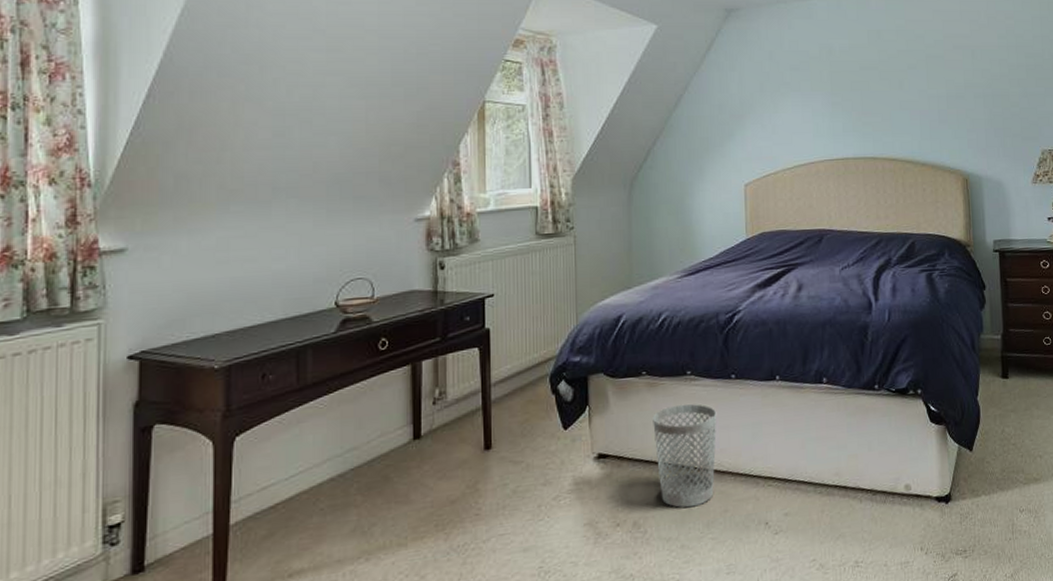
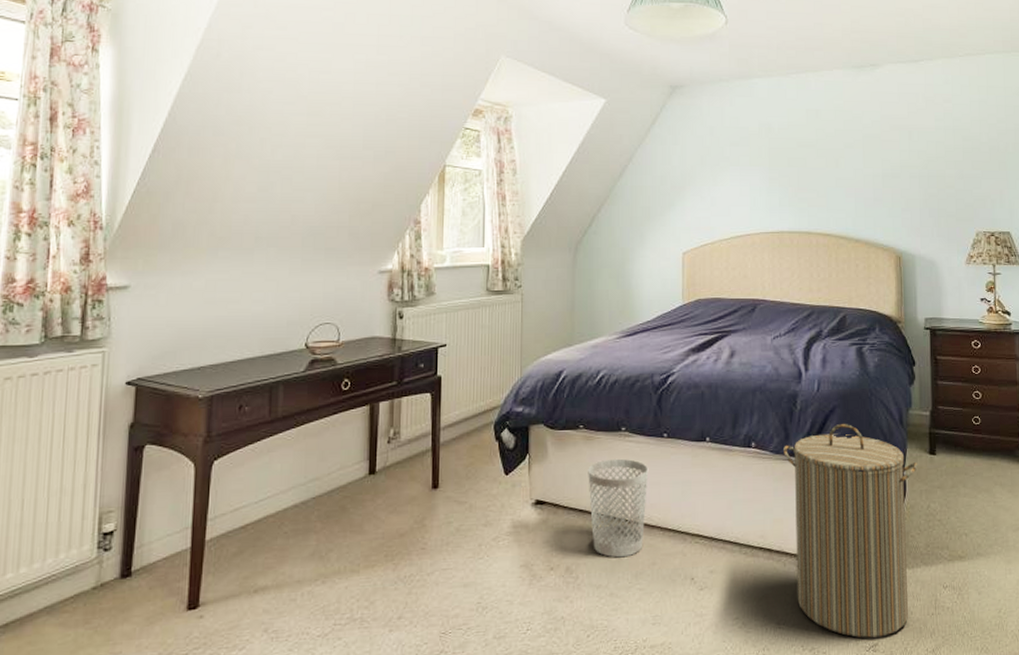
laundry hamper: none [856,353,991,569] -> present [783,424,918,638]

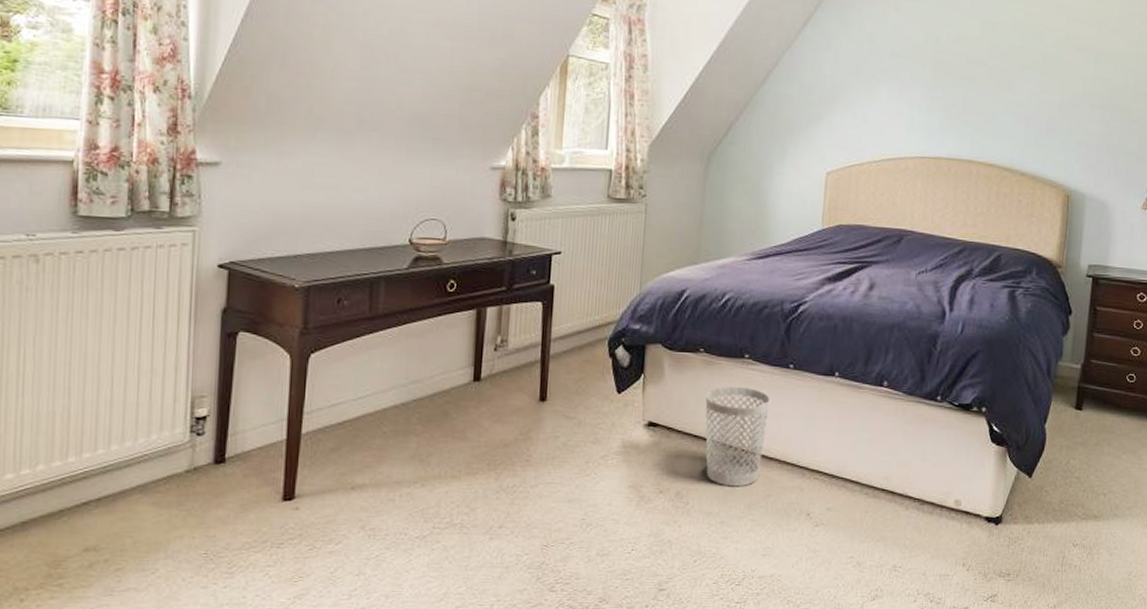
laundry hamper: present [783,424,918,638] -> none [916,370,1062,588]

